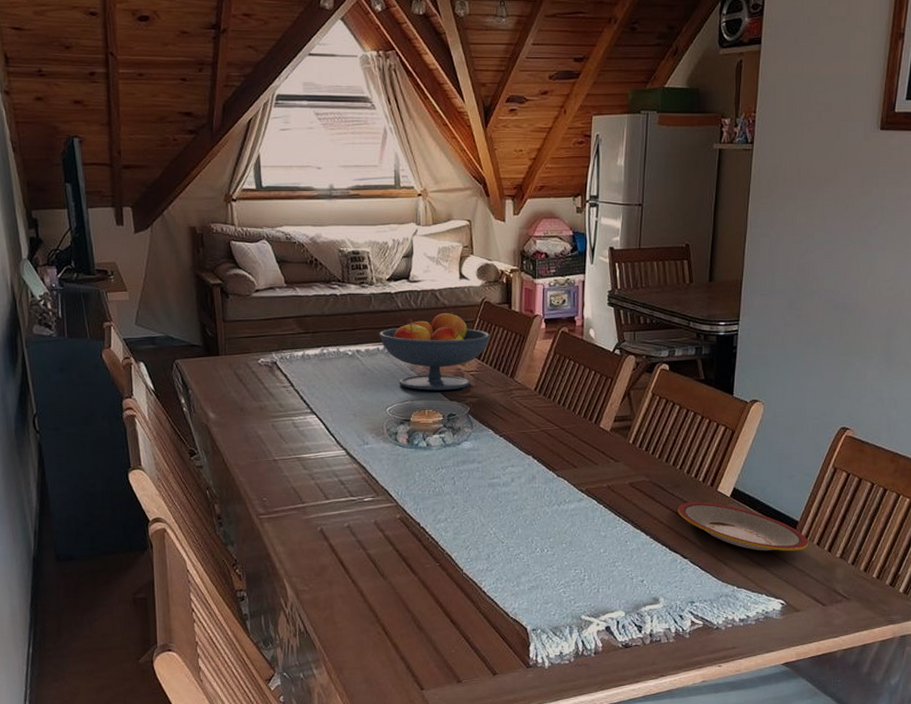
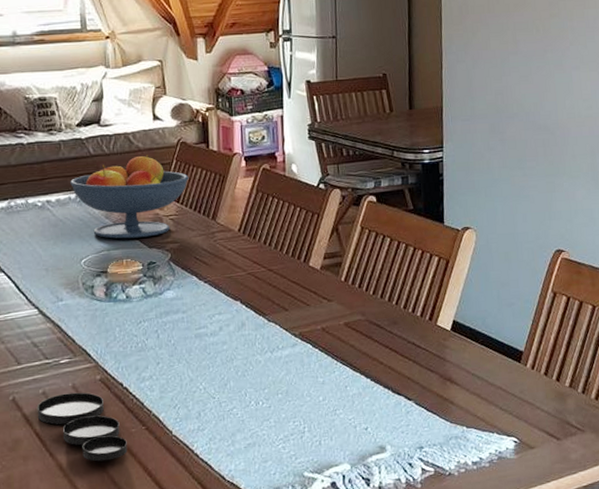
plate: none [342,528,422,591] -> present [37,392,128,462]
plate: present [678,502,808,551] -> none [397,337,535,386]

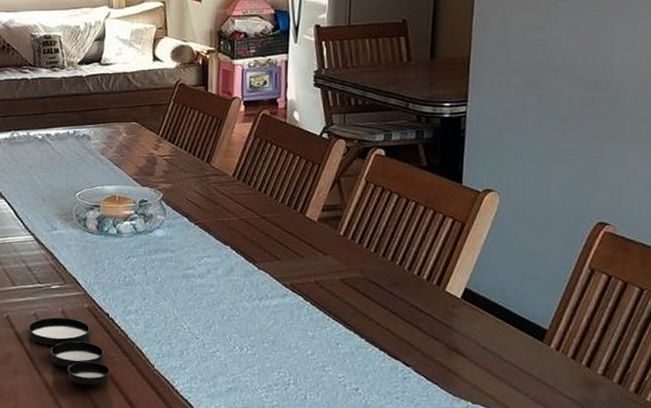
fruit bowl: present [70,155,189,239] -> none [69,95,186,176]

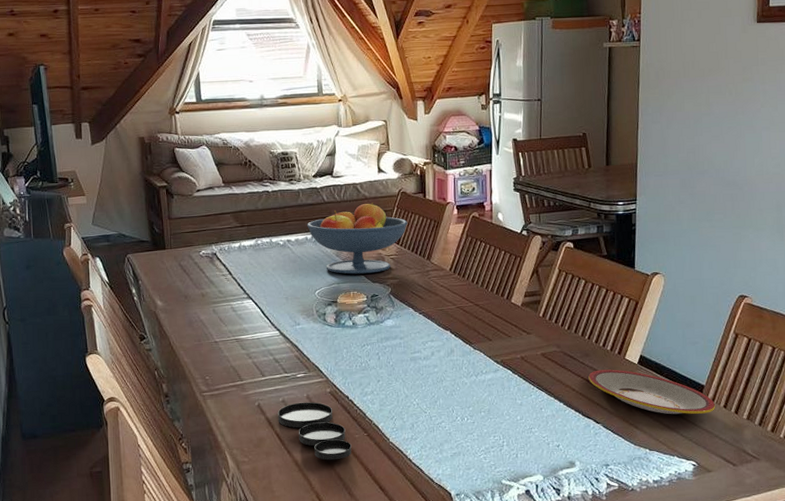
fruit bowl: none [69,95,186,176] -> present [307,203,408,274]
plate: none [398,302,560,364] -> present [588,369,715,415]

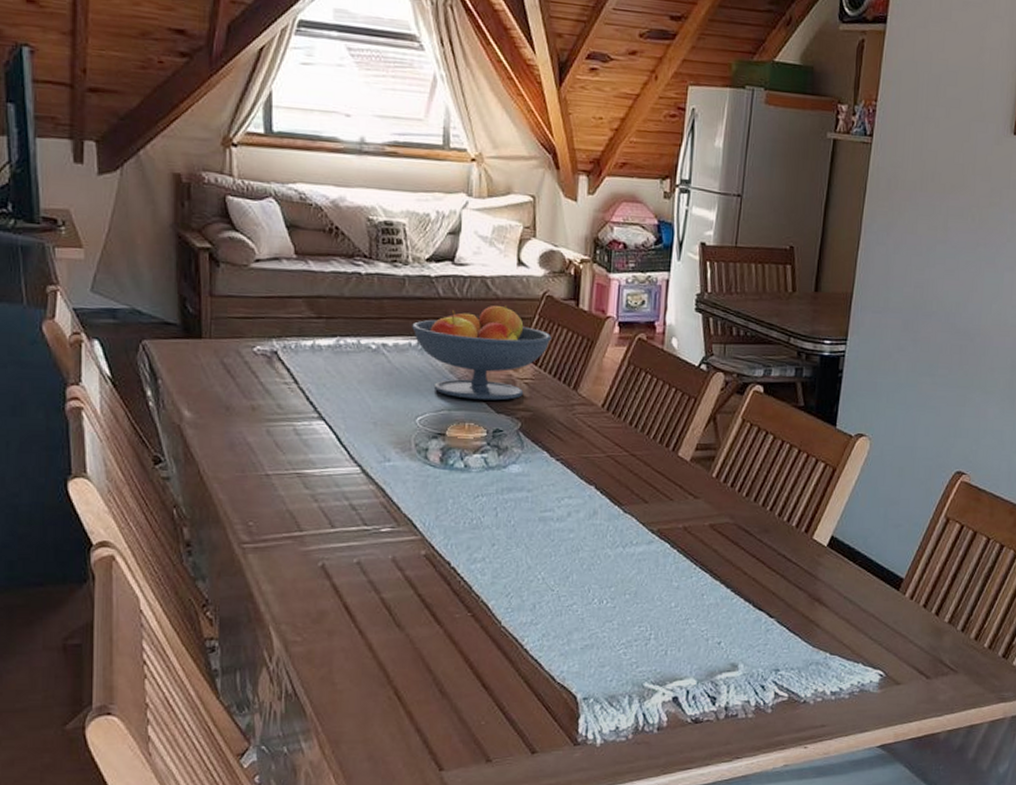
plate: present [277,402,352,460] -> none [348,566,449,646]
plate: present [588,369,715,415] -> none [765,550,913,613]

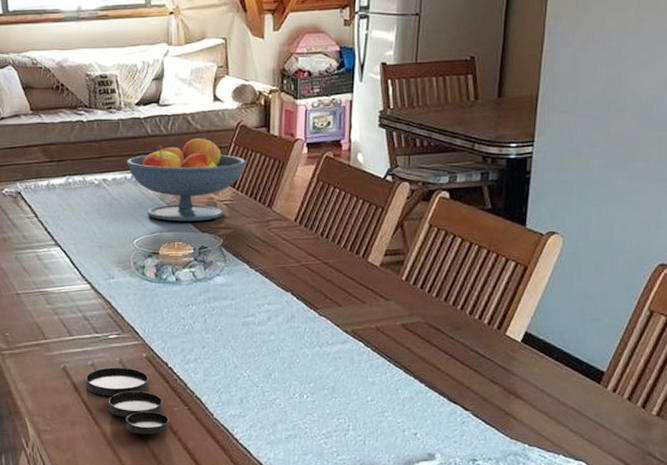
plate: none [348,566,449,646] -> present [85,367,169,435]

